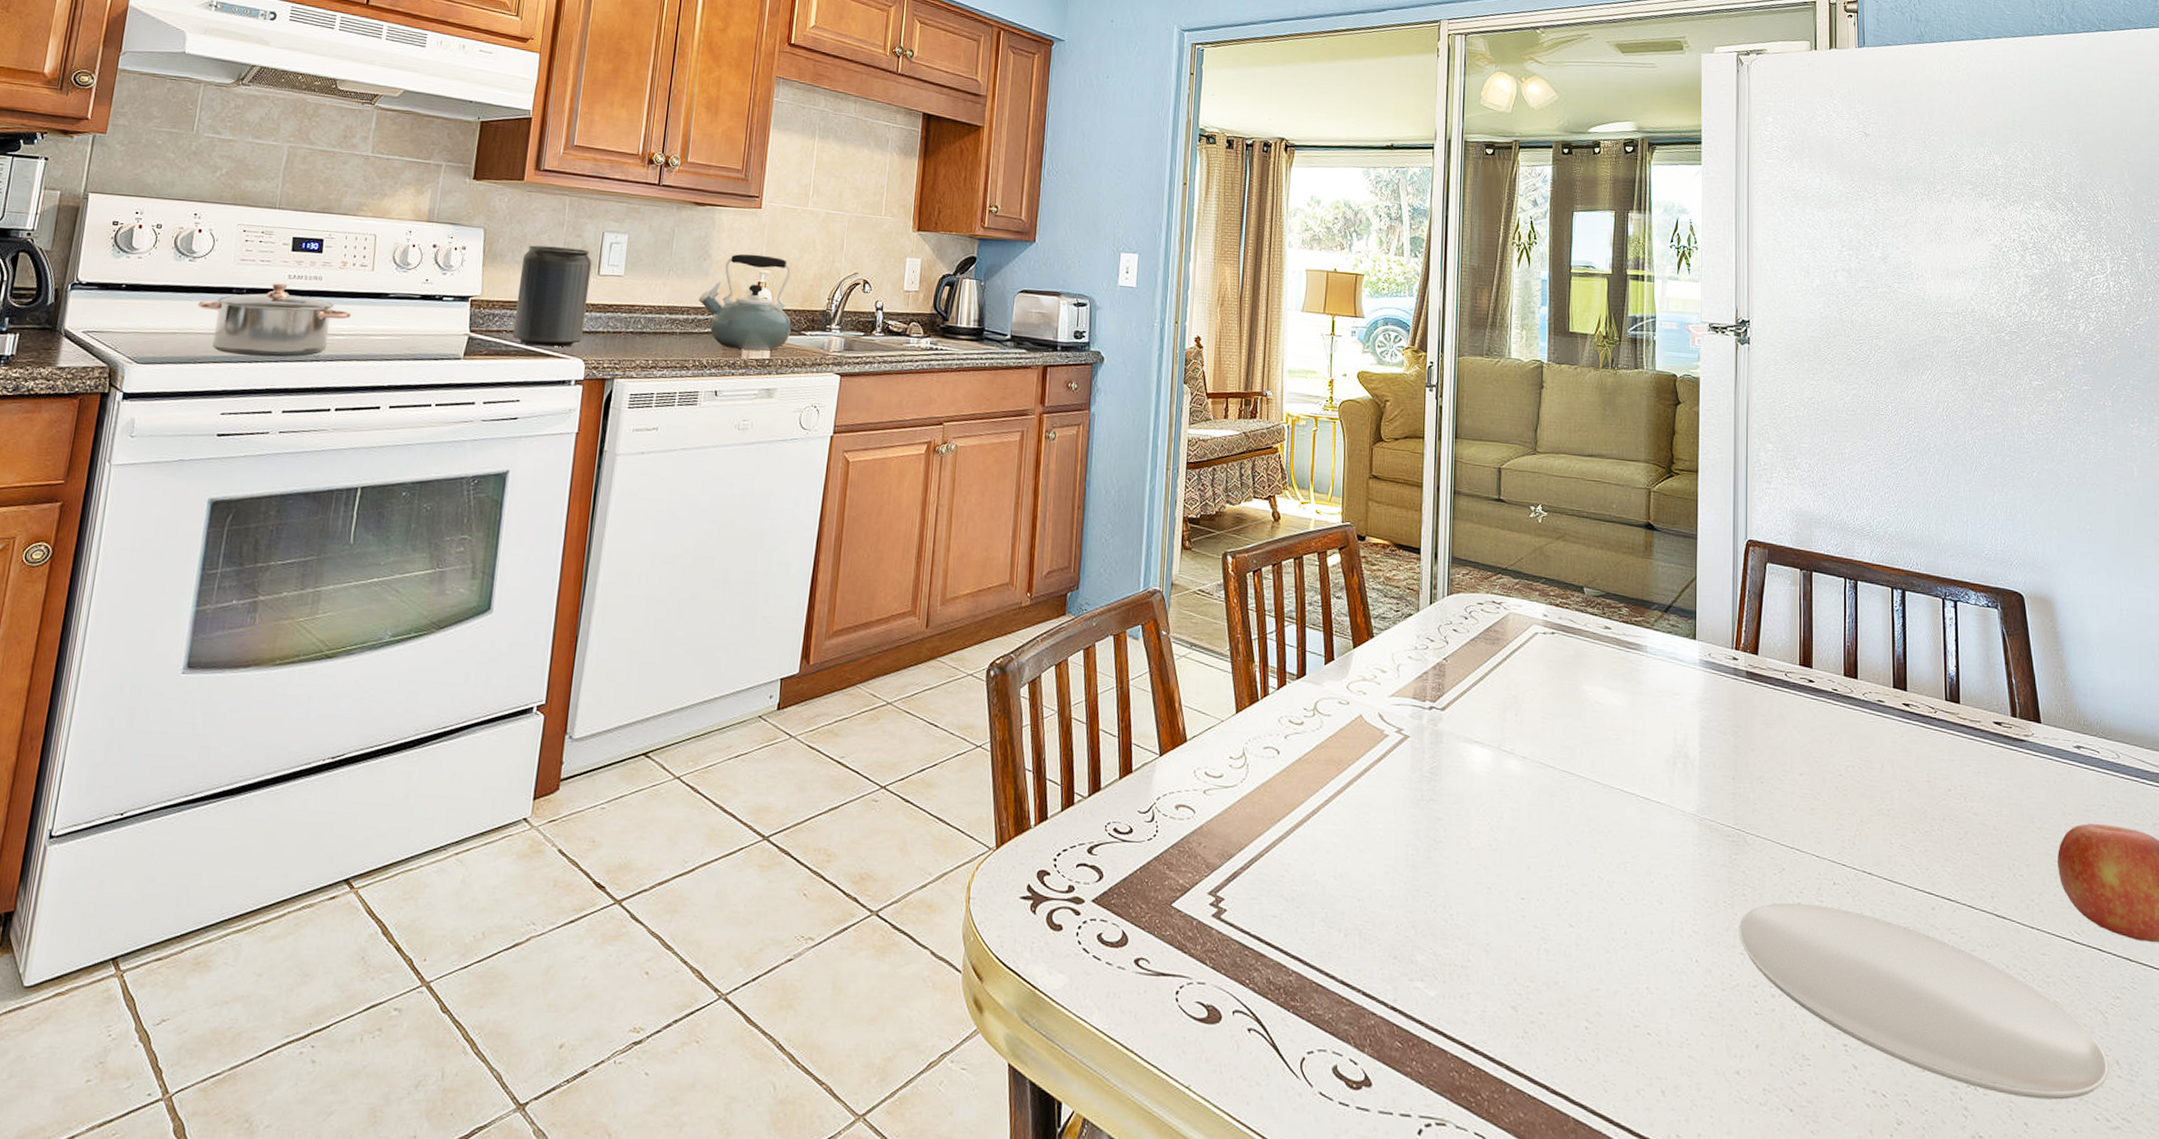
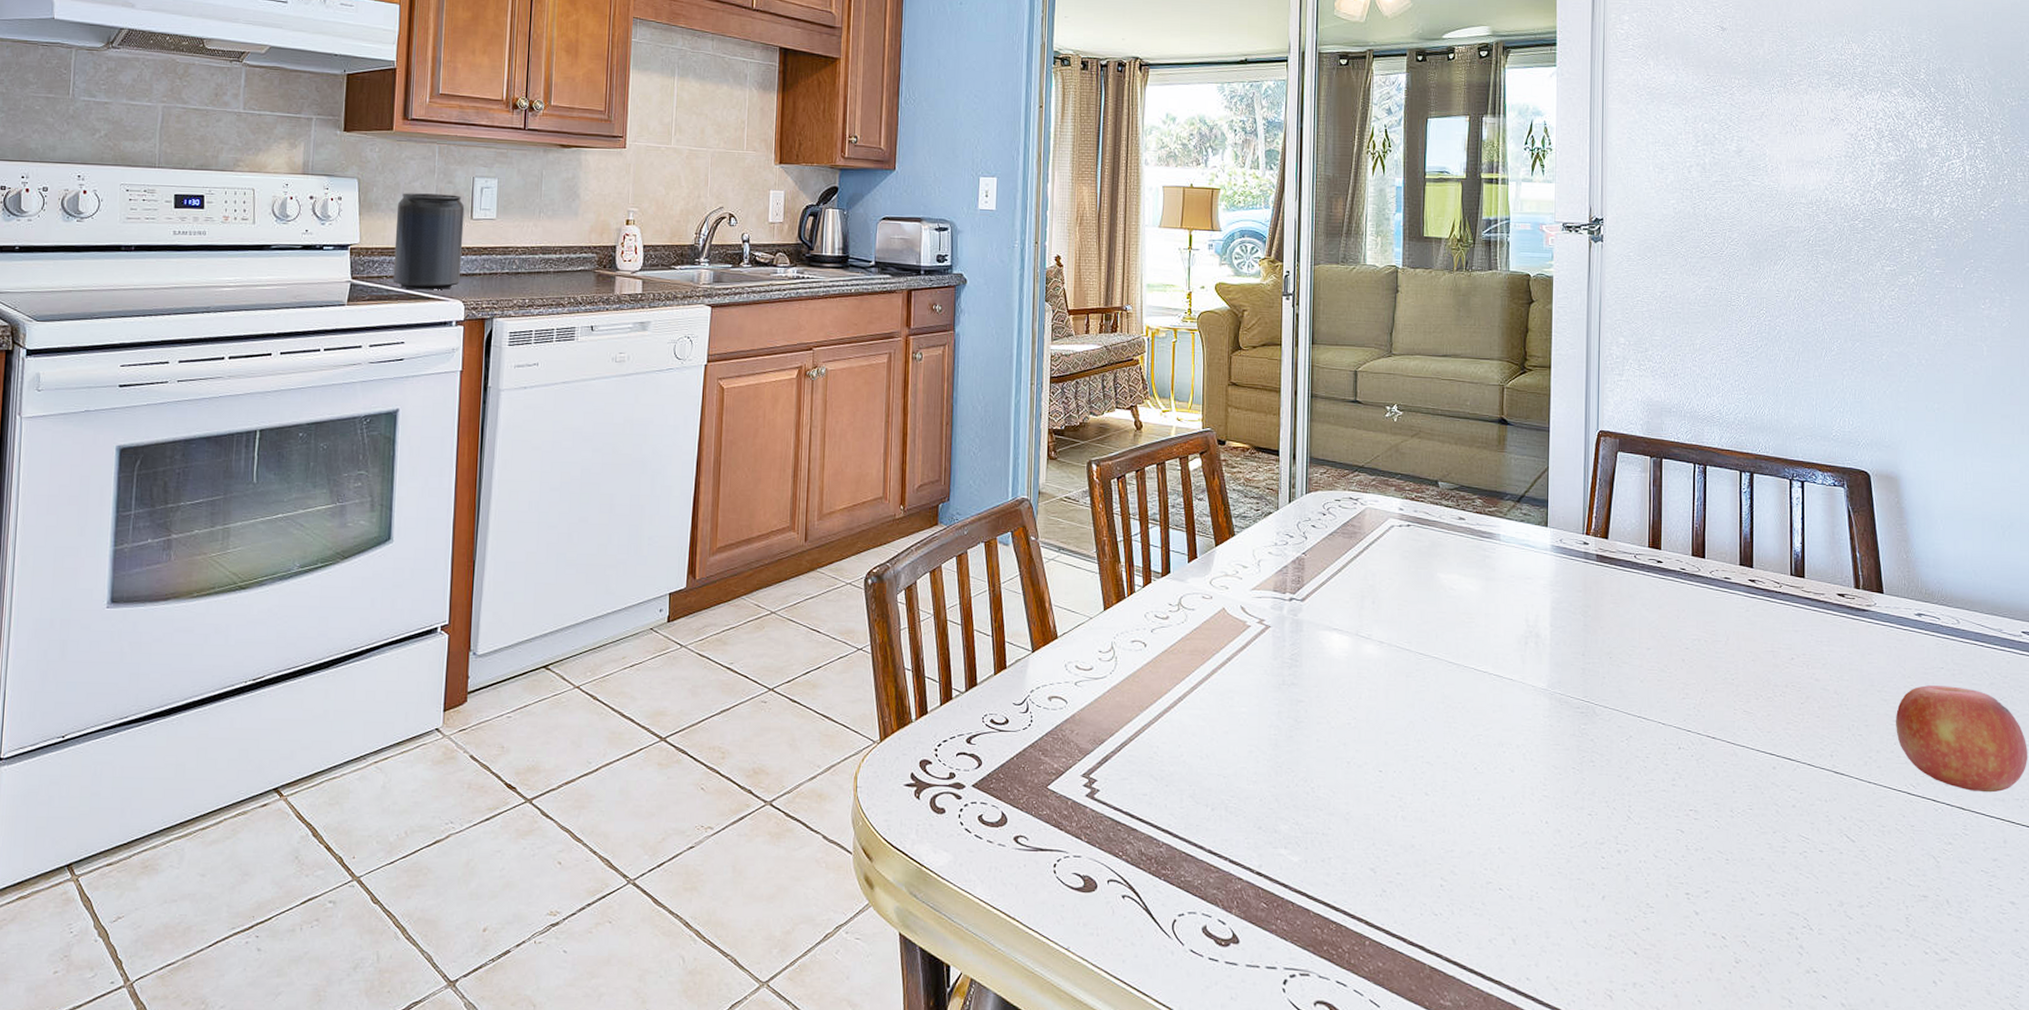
cooking pot: present [197,283,352,358] -> none [89,239,237,311]
kettle: present [698,254,792,351] -> none [570,193,661,286]
plate: present [1739,903,2109,1100] -> none [1587,767,1939,937]

